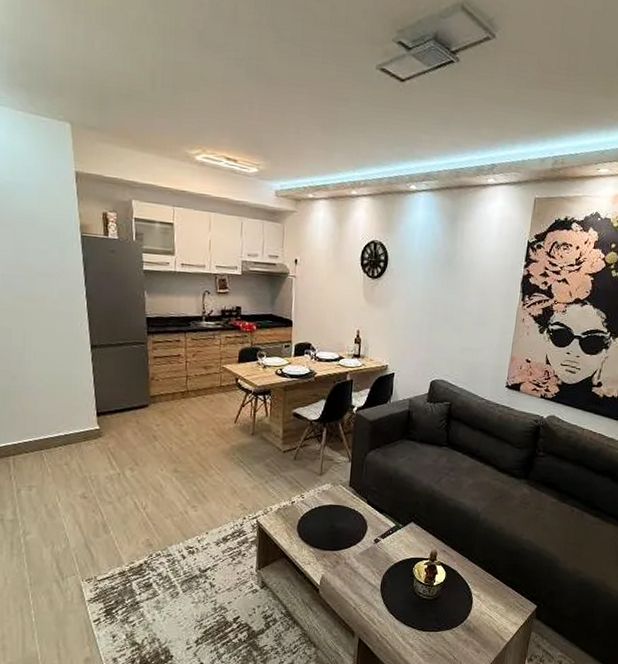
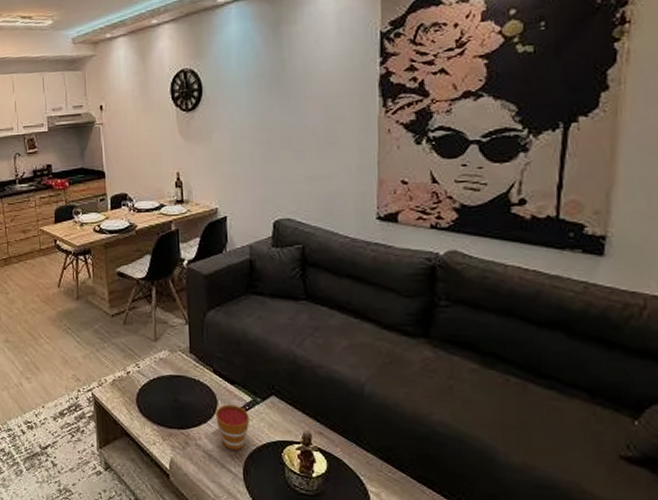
cup: none [364,529,392,567] -> present [215,404,250,450]

